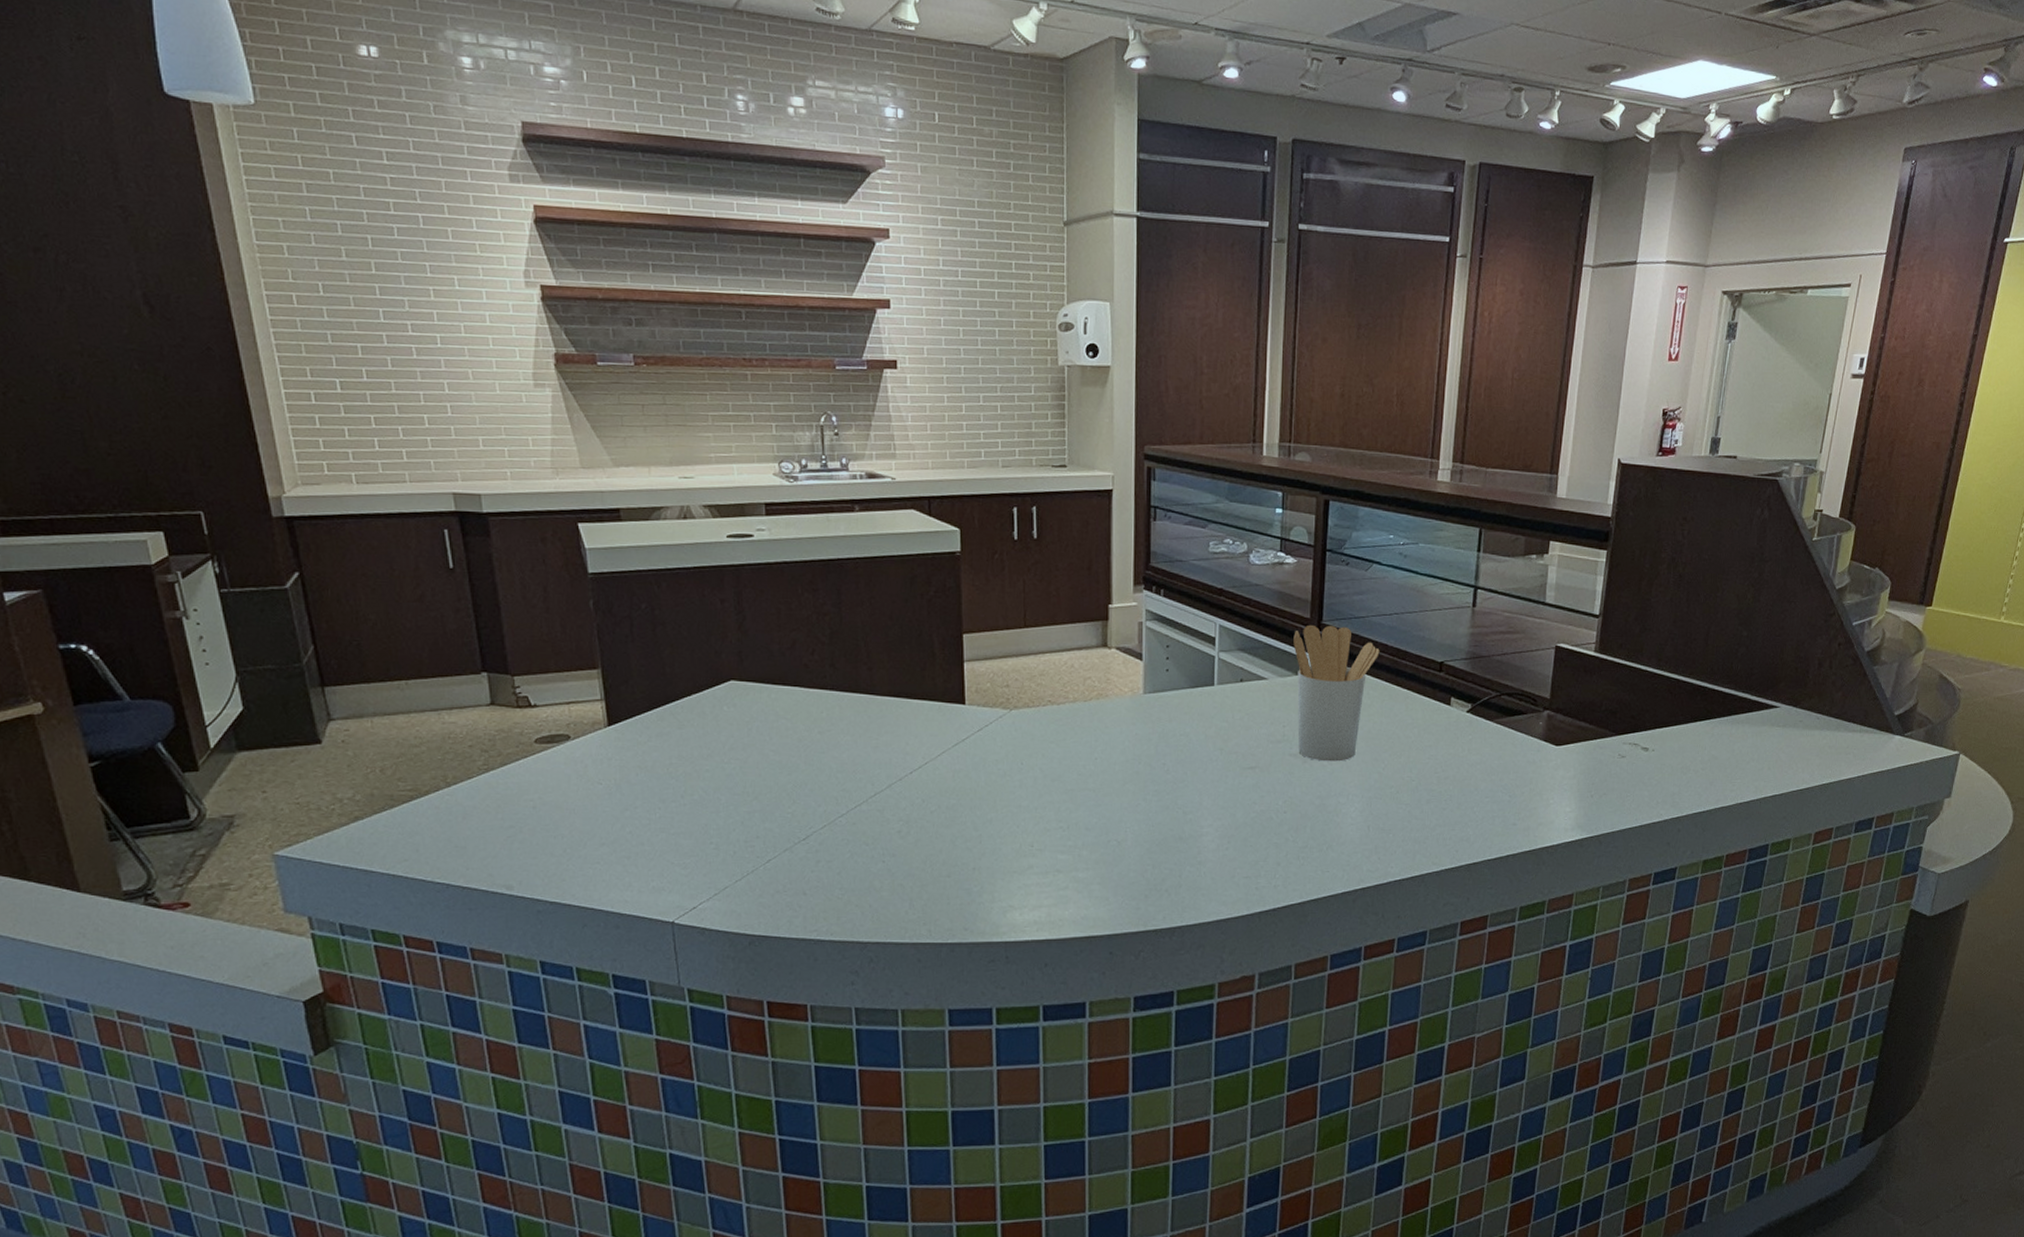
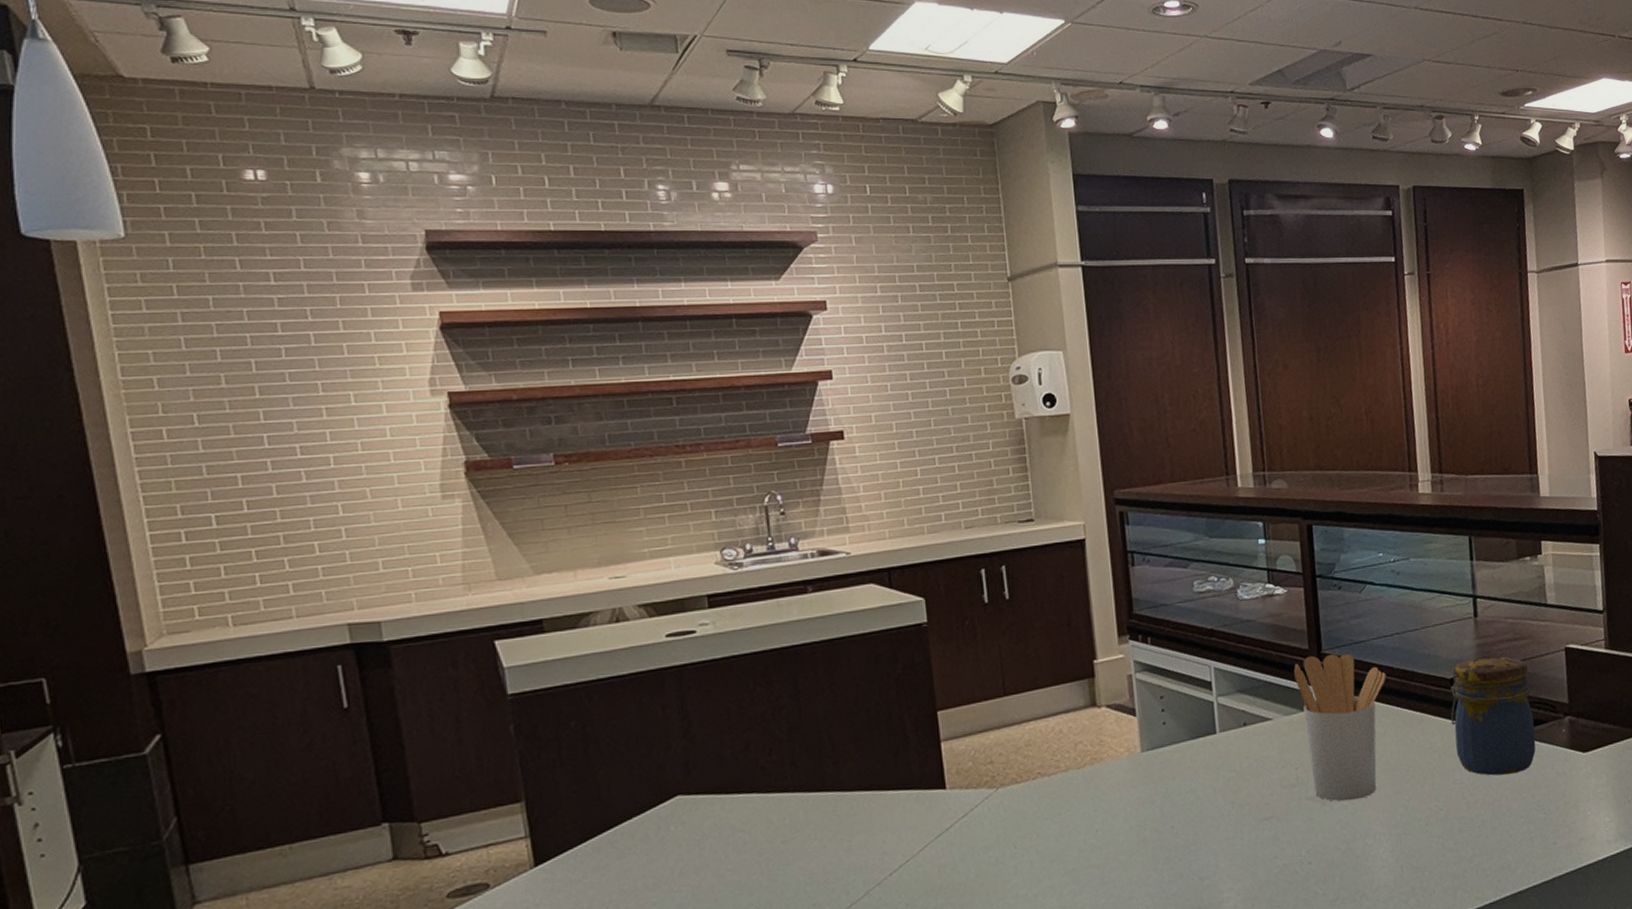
jar: none [1435,645,1516,758] -> present [1450,656,1536,776]

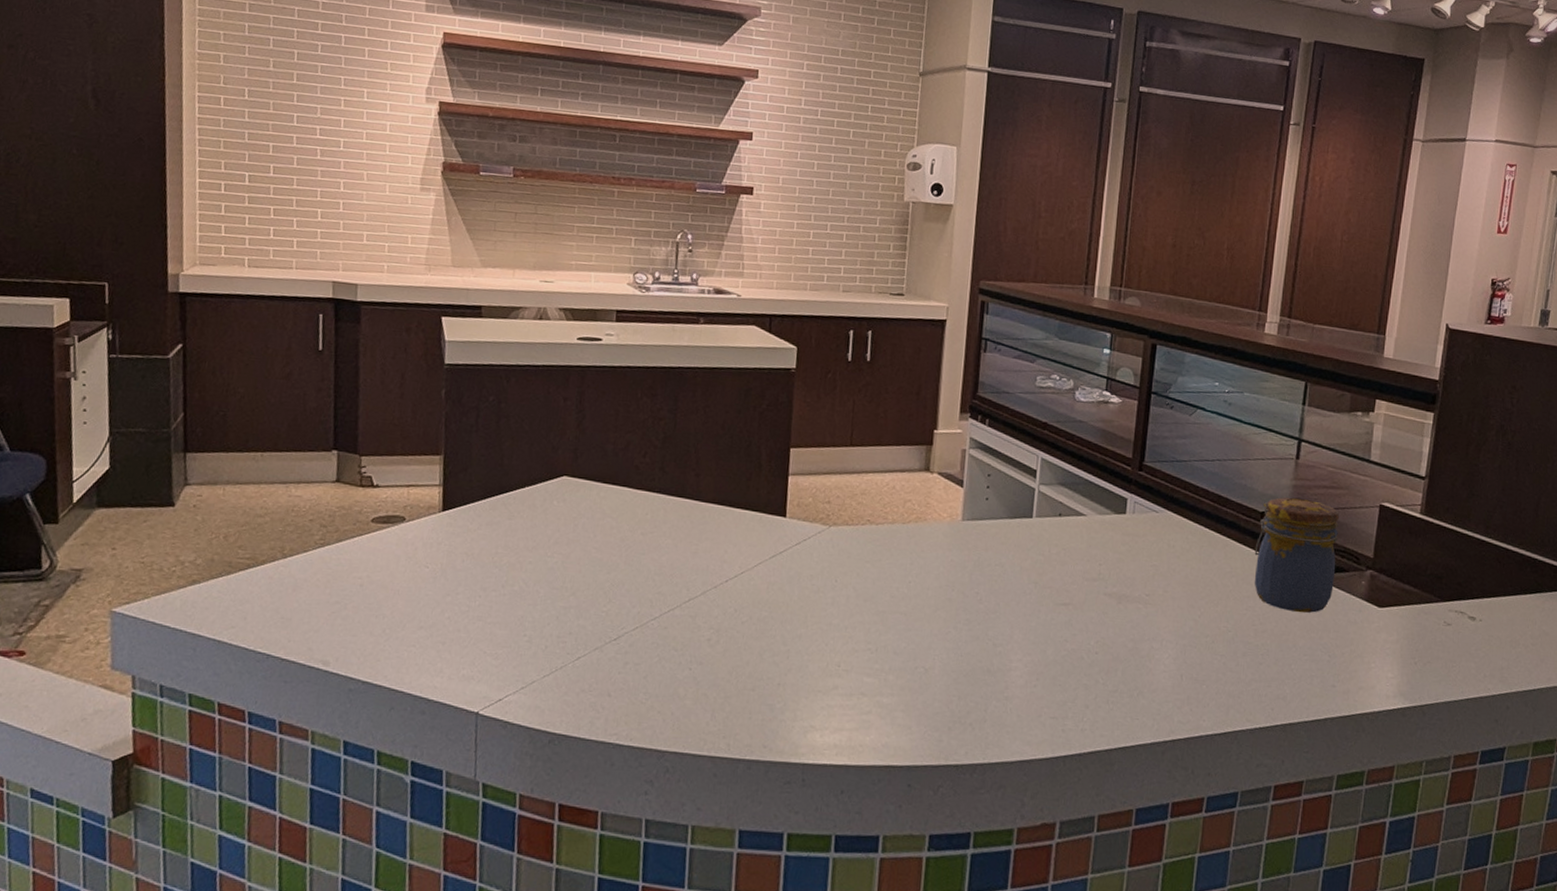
utensil holder: present [1294,653,1387,802] -> none [1113,464,1201,605]

